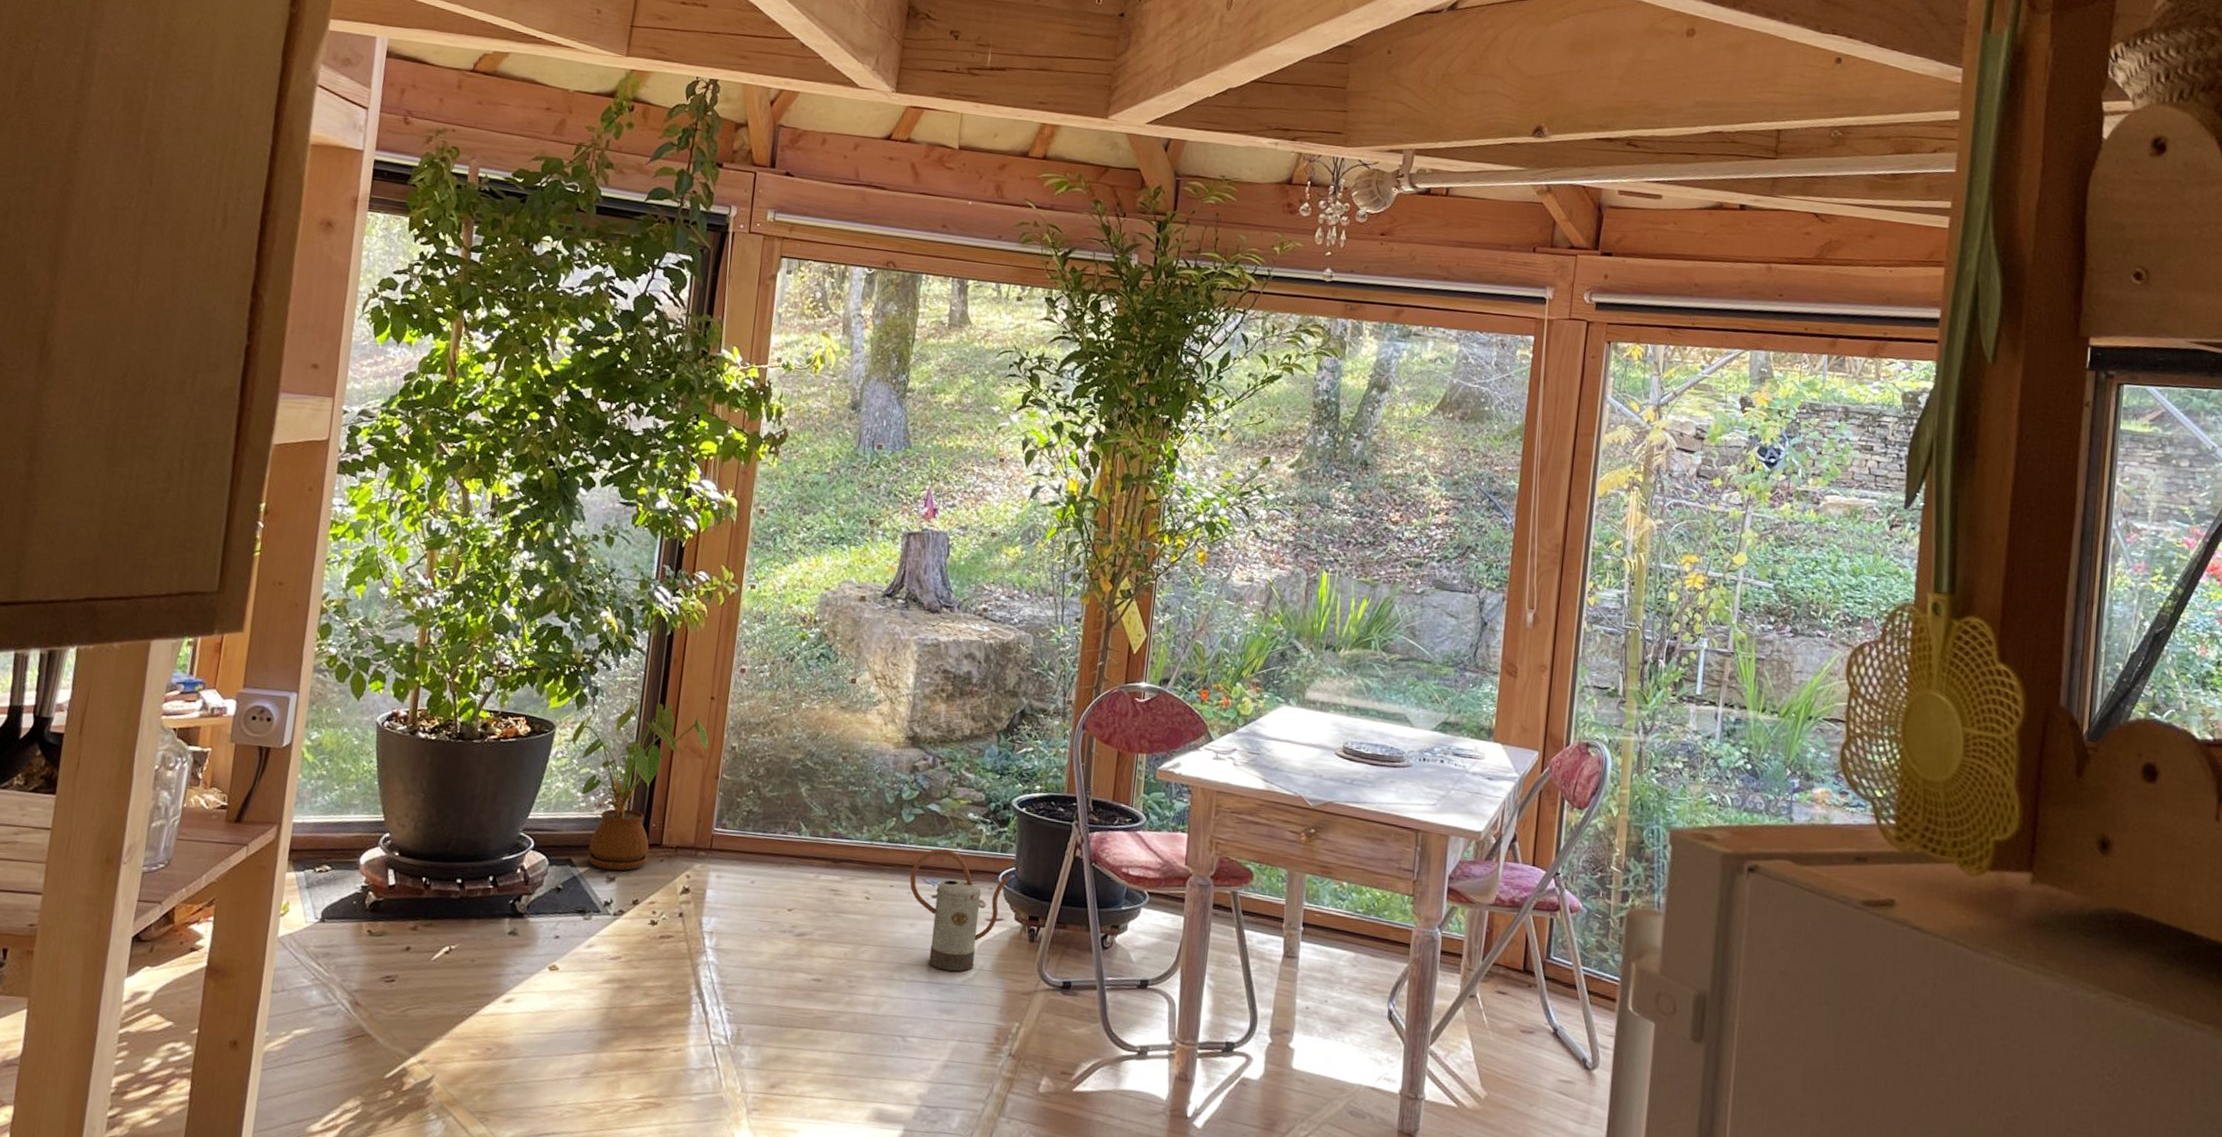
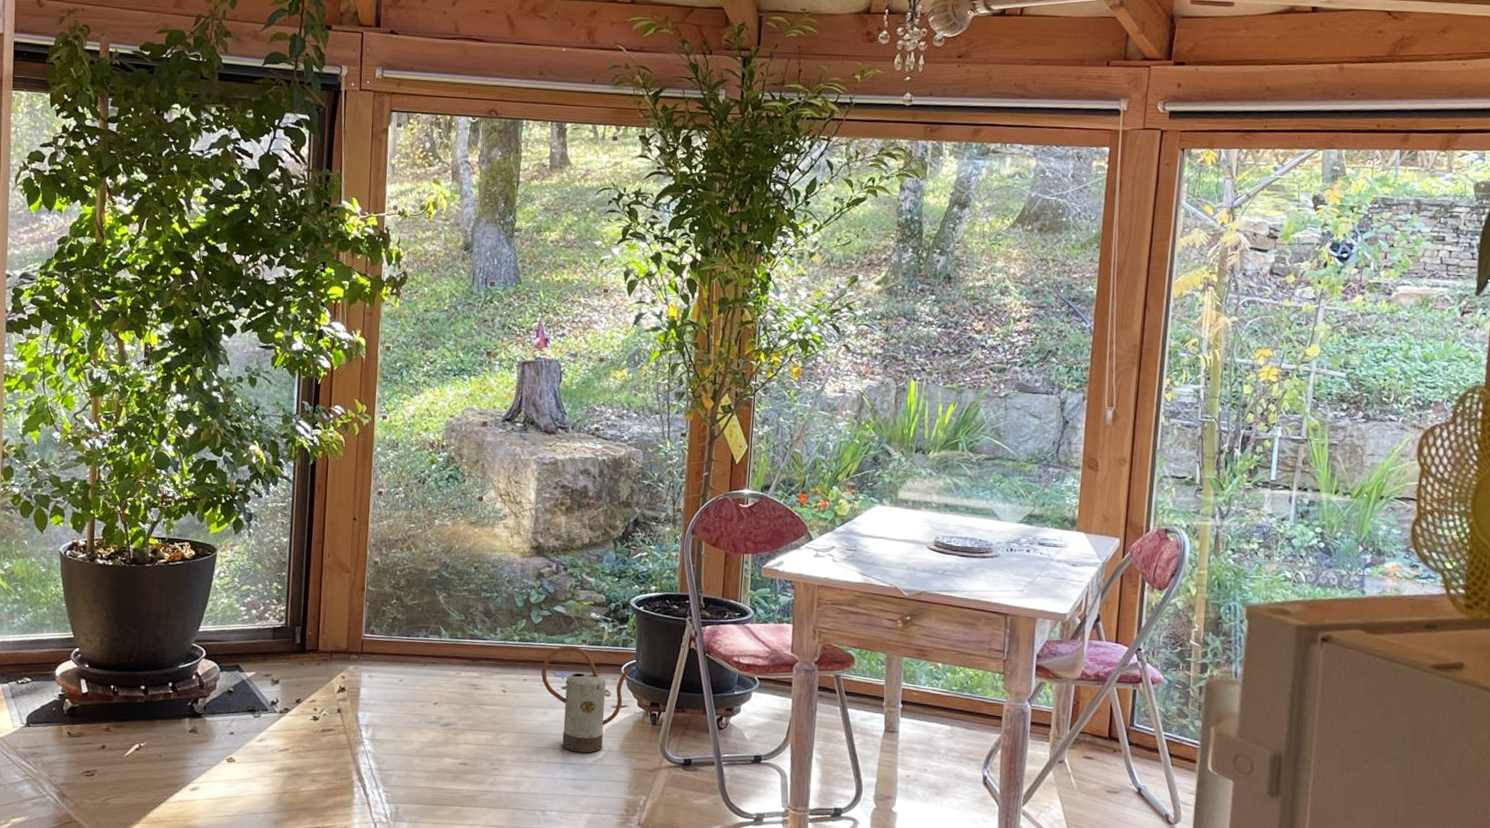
house plant: present [571,702,709,871] -> none [232,525,354,674]

